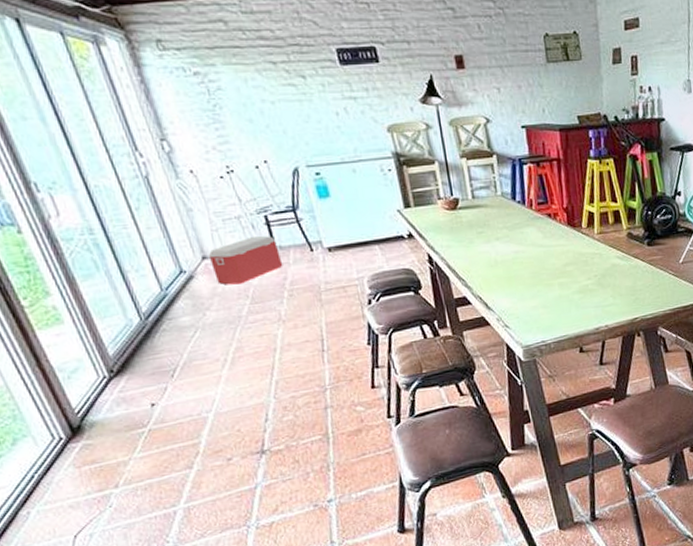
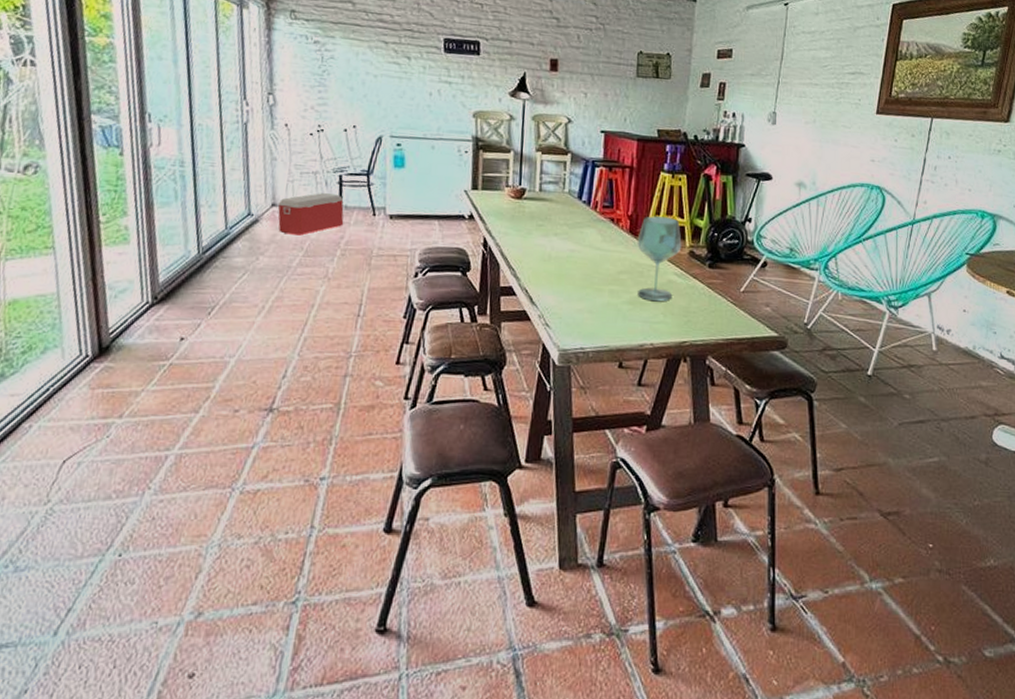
wine glass: none [576,203,620,287] -> present [637,216,682,302]

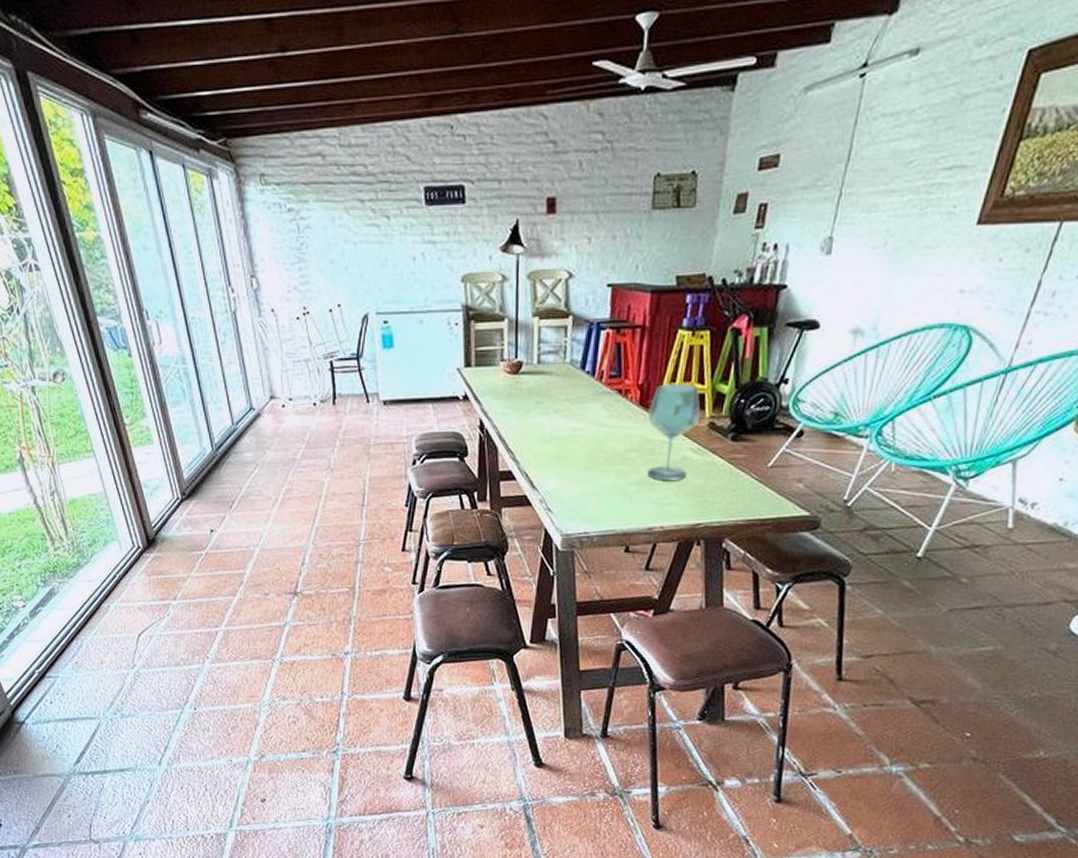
cooler: present [277,193,344,236] -> none [276,382,340,427]

